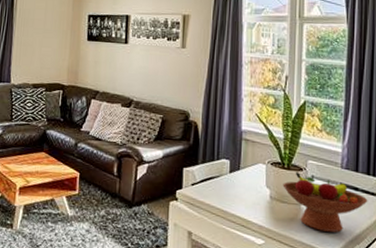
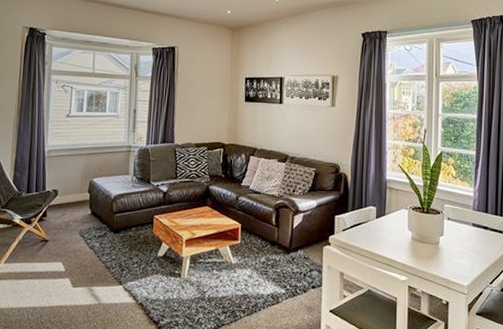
fruit bowl: present [282,172,368,233] -> none [423,215,496,267]

